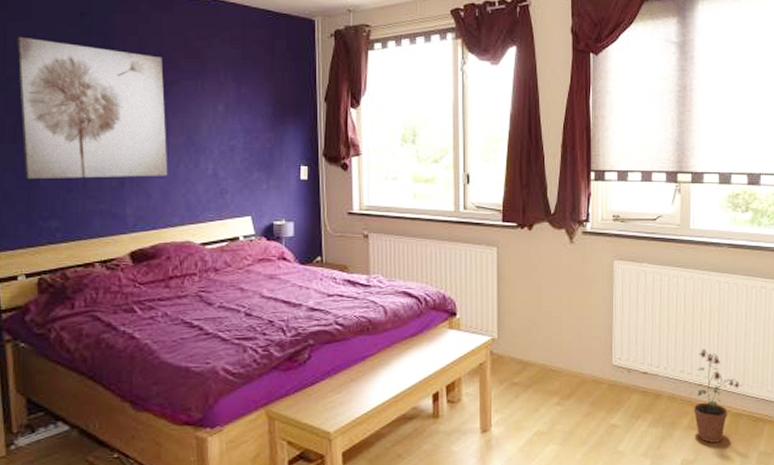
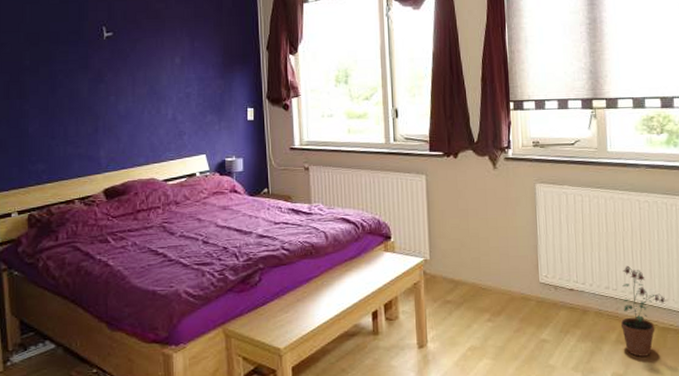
wall art: present [17,36,168,180] -> none [9,8,135,130]

